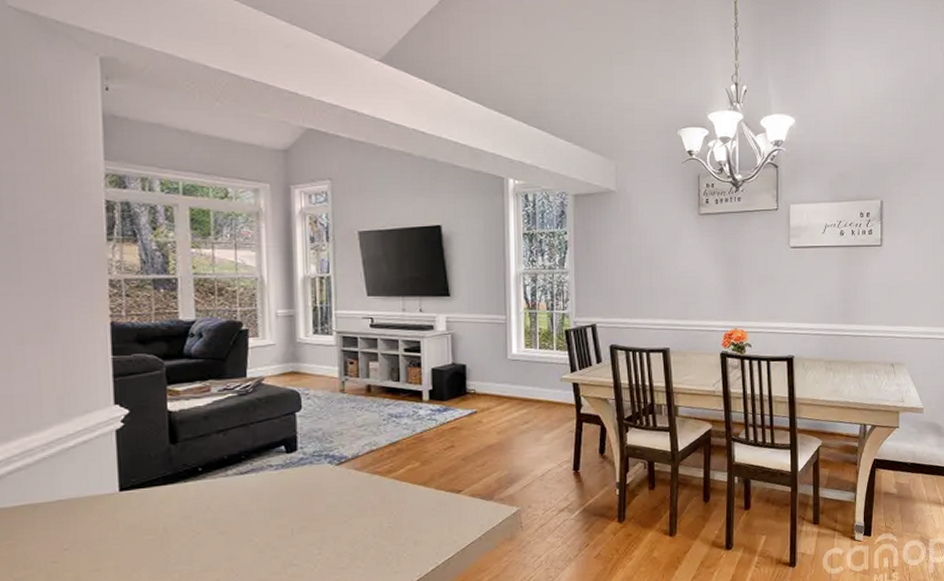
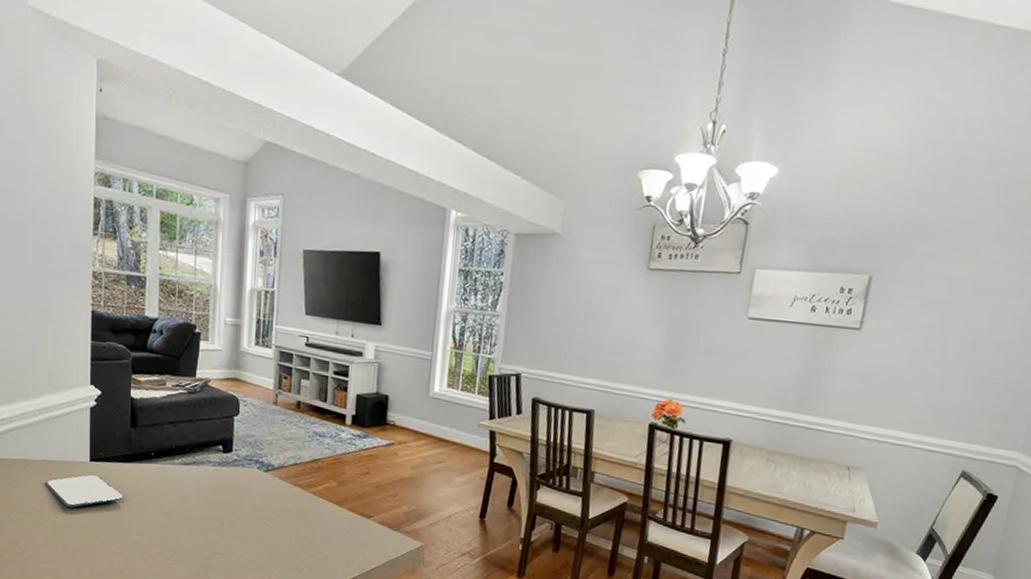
smartphone: none [60,505,166,549] -> present [45,474,123,507]

